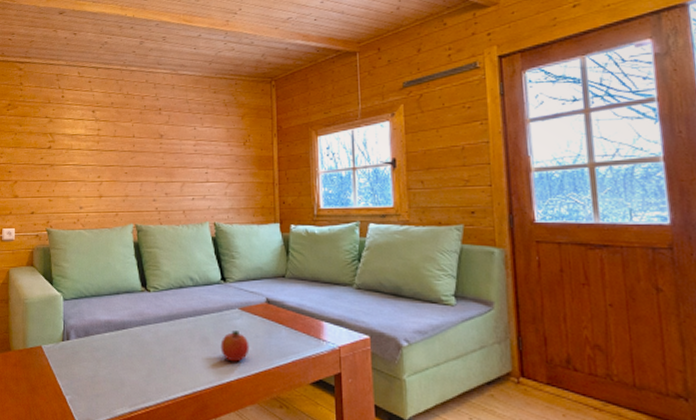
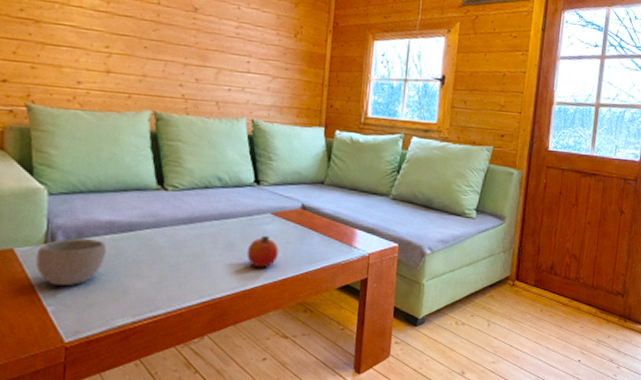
bowl: none [57,337,107,377] -> present [36,239,107,286]

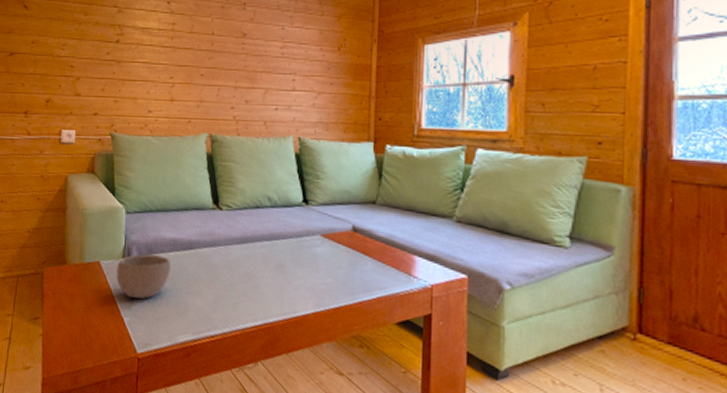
fruit: present [246,236,279,268] -> none [297,259,330,294]

